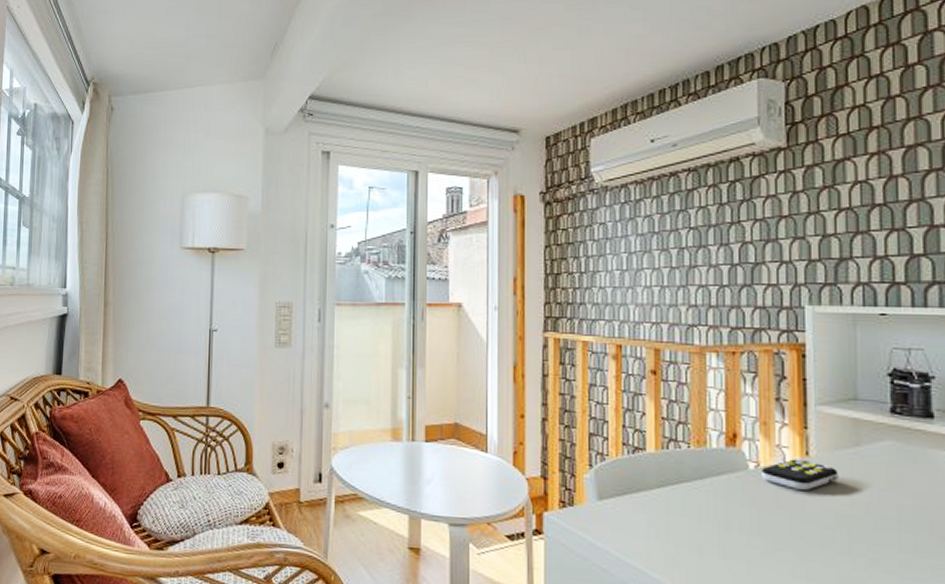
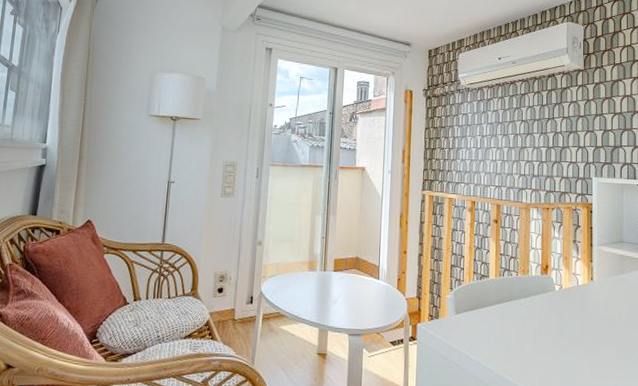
remote control: present [762,458,838,491] -> none [563,283,611,305]

